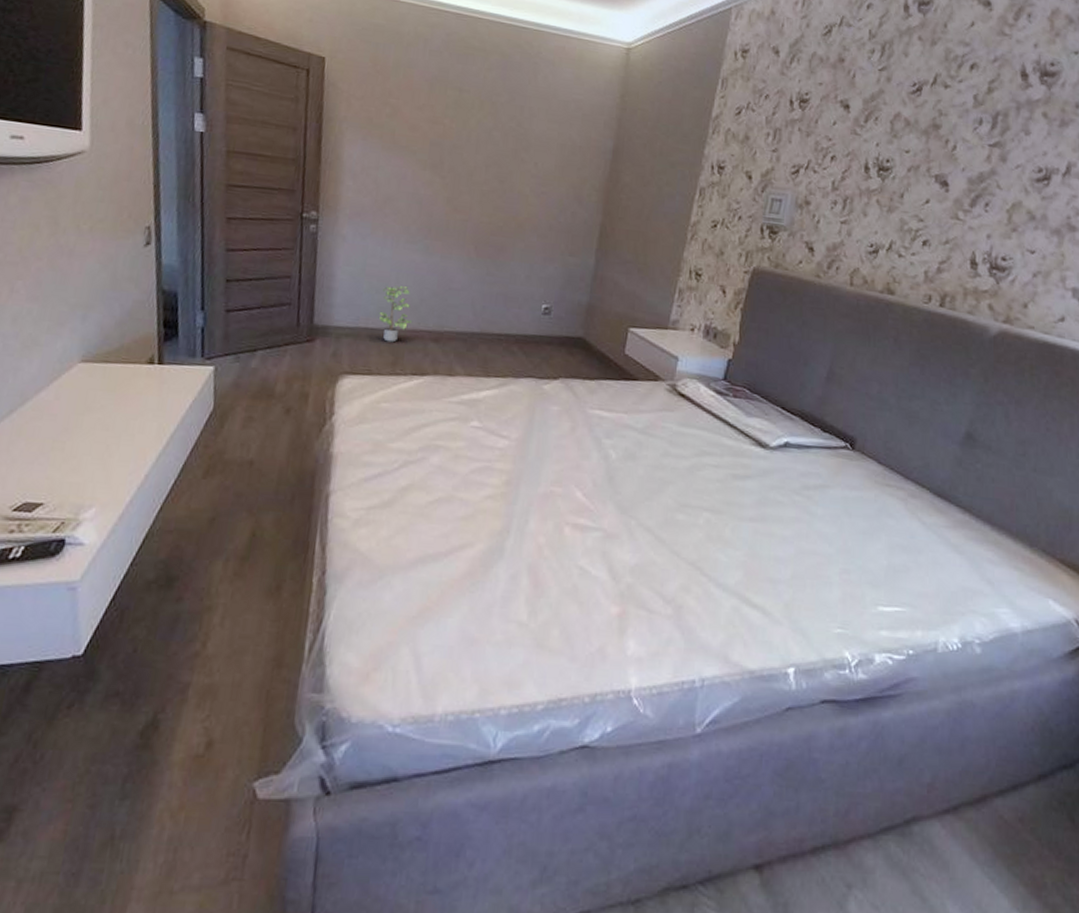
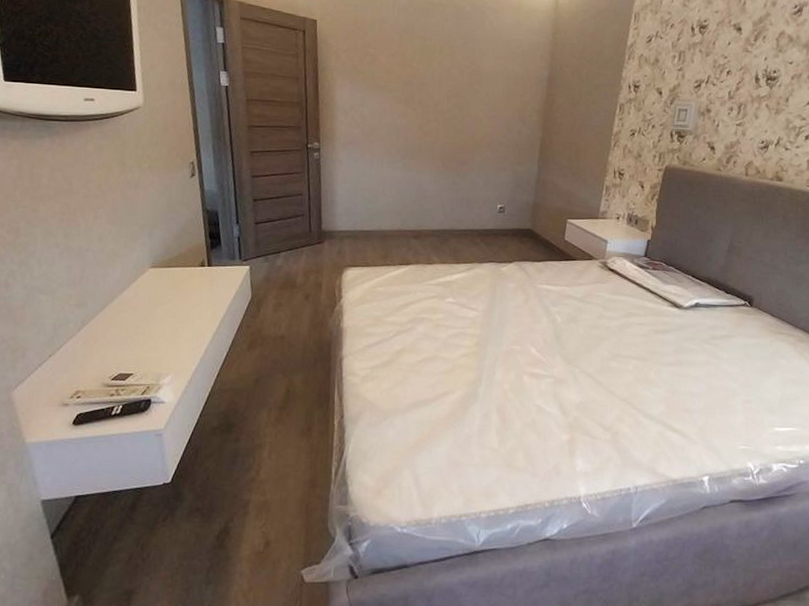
potted plant: present [379,285,413,343] -> none [371,196,398,241]

